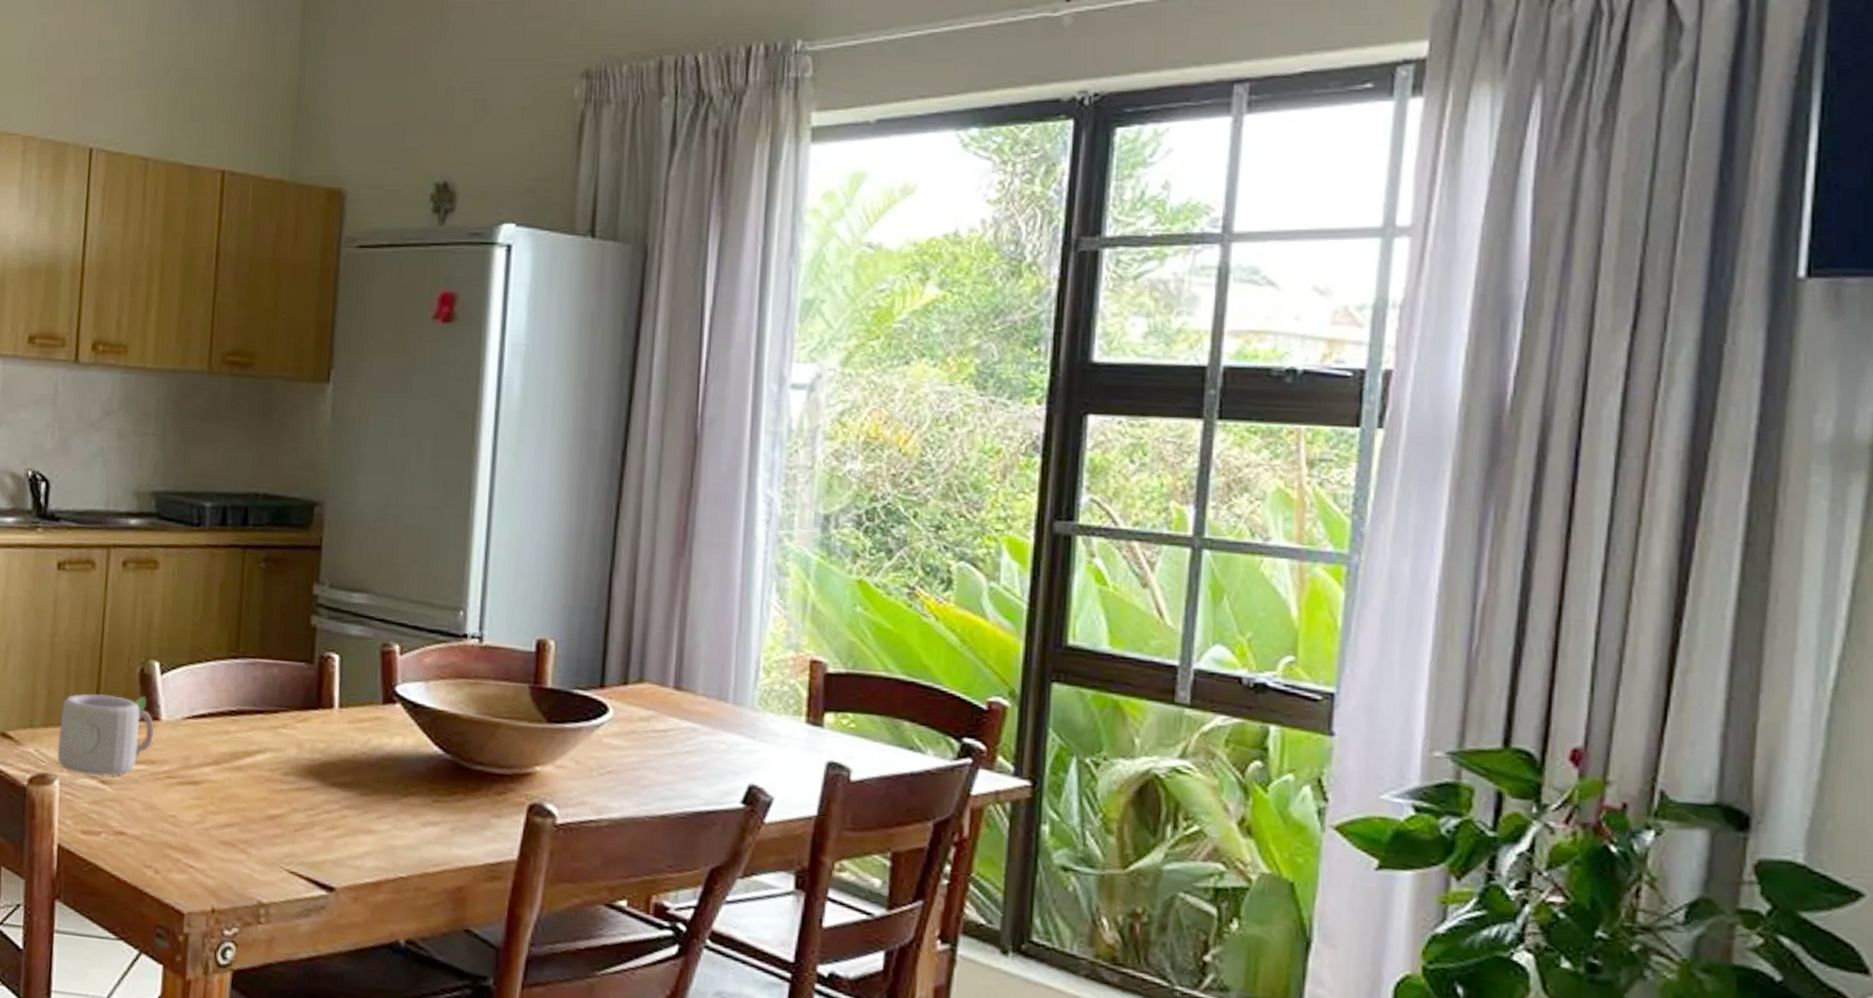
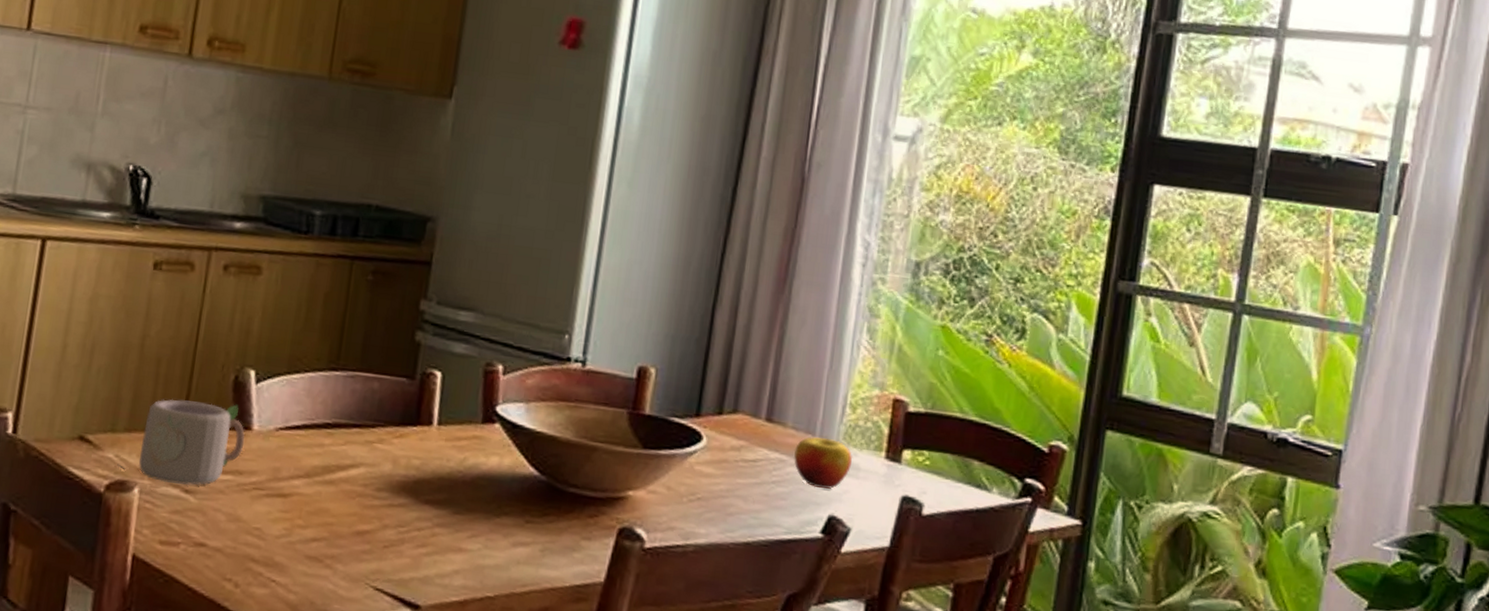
apple: none [706,703,771,757] -> present [793,437,853,489]

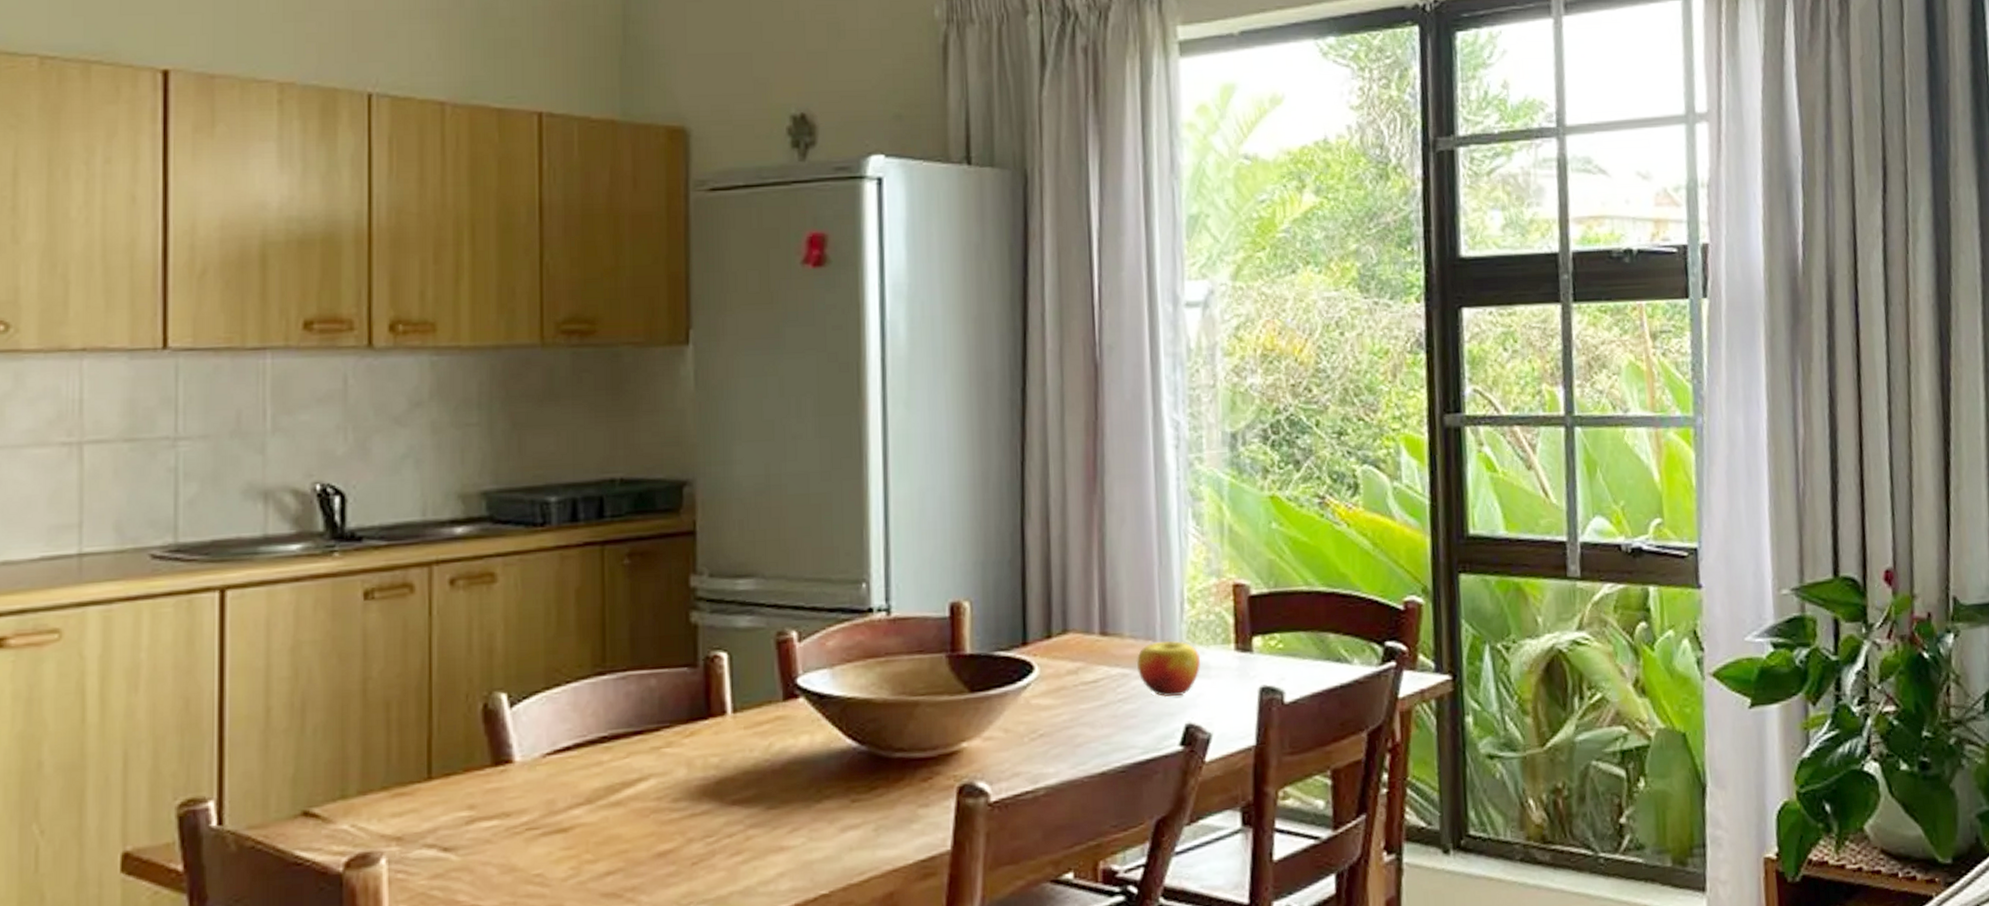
mug: present [117,399,245,485] -> none [355,736,507,845]

